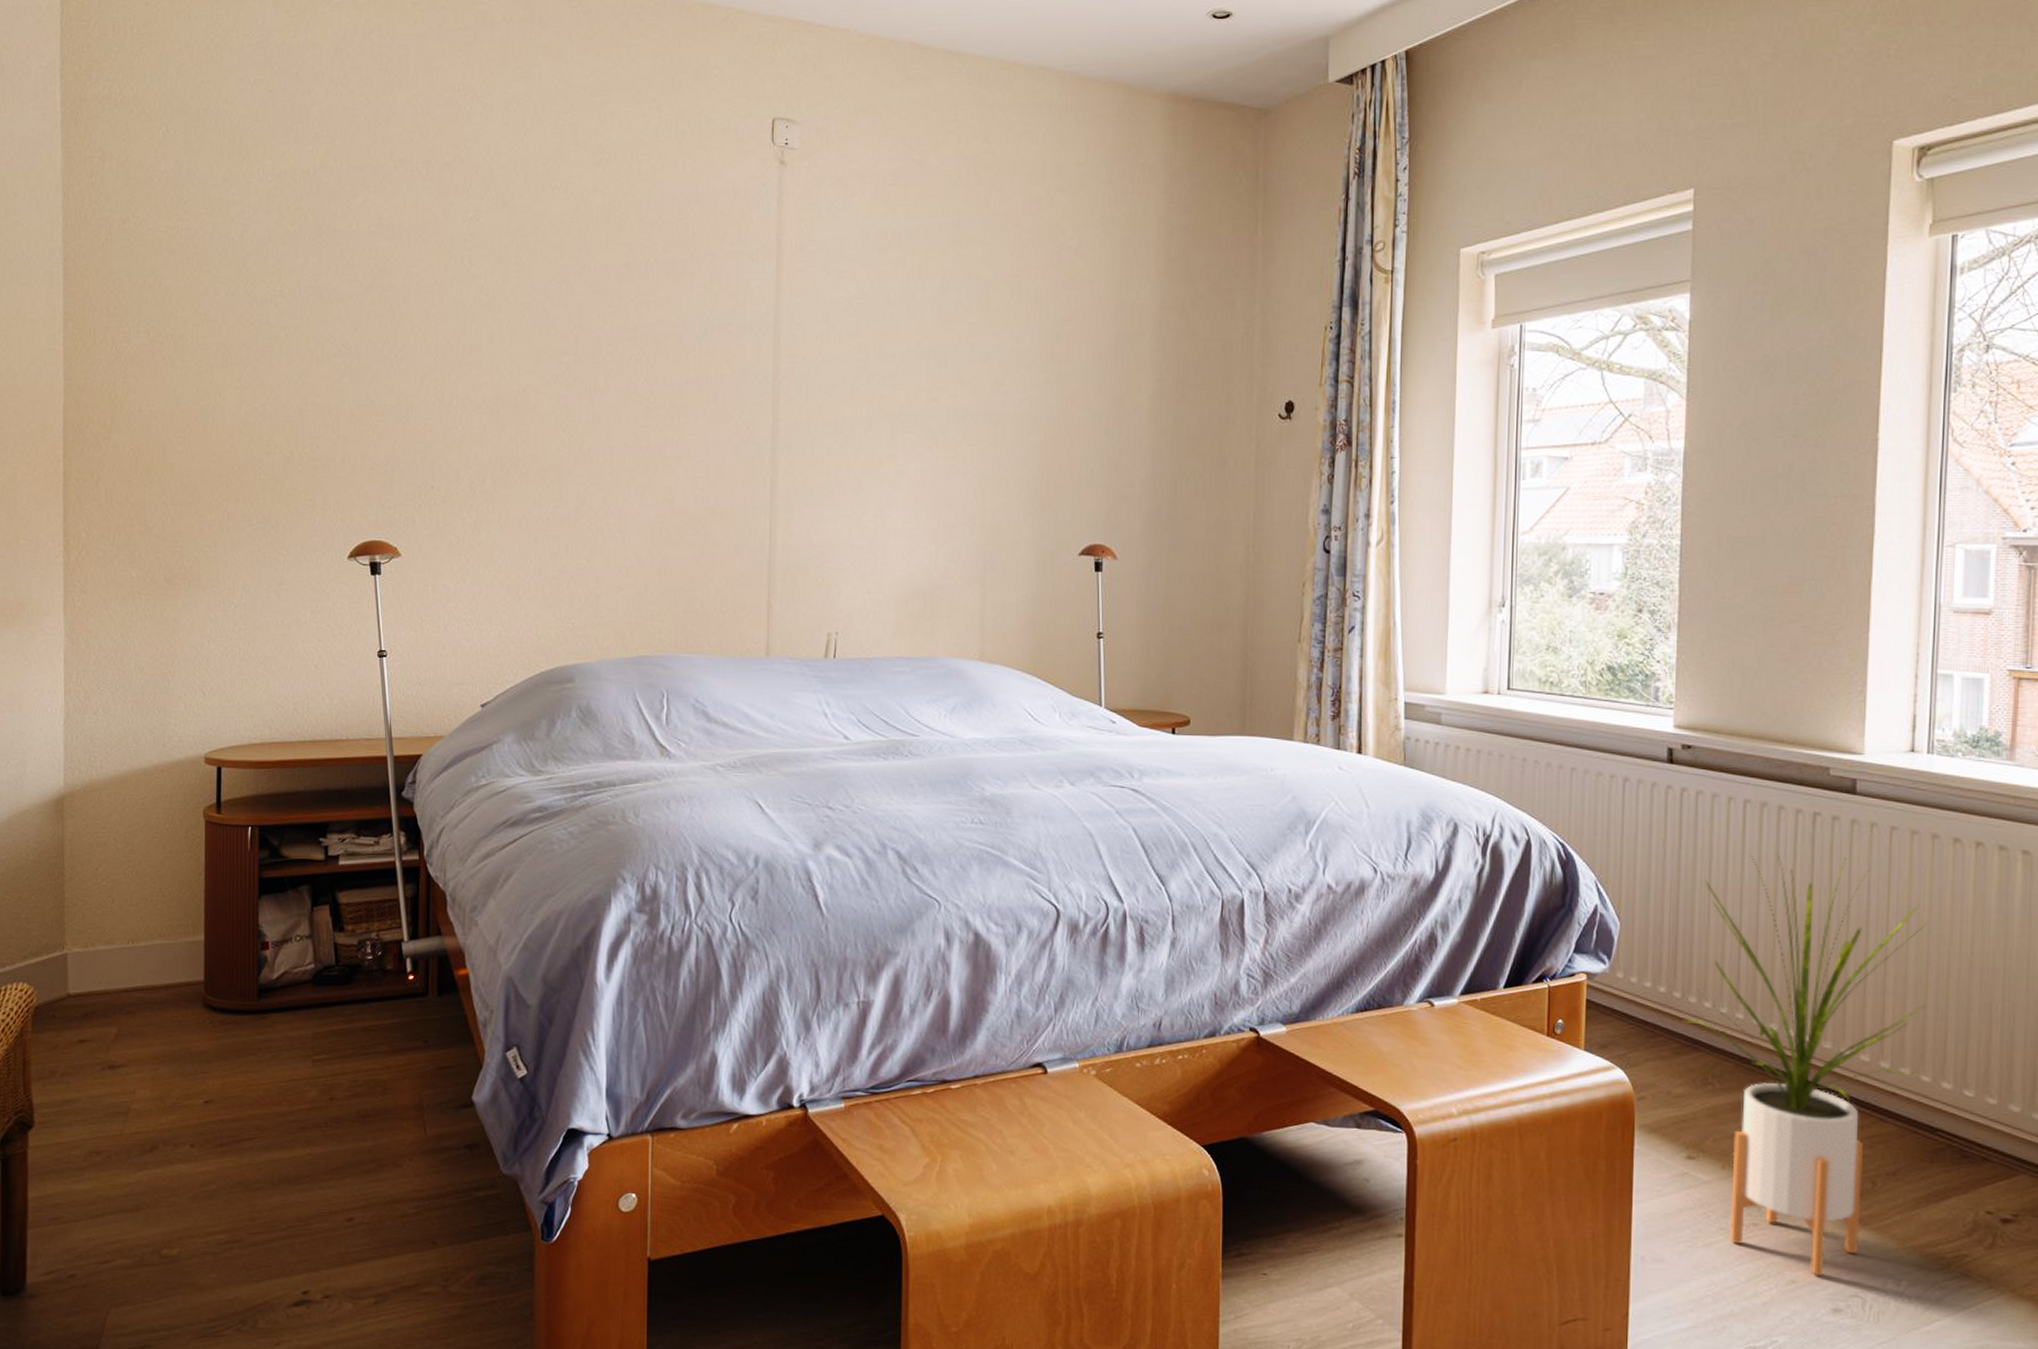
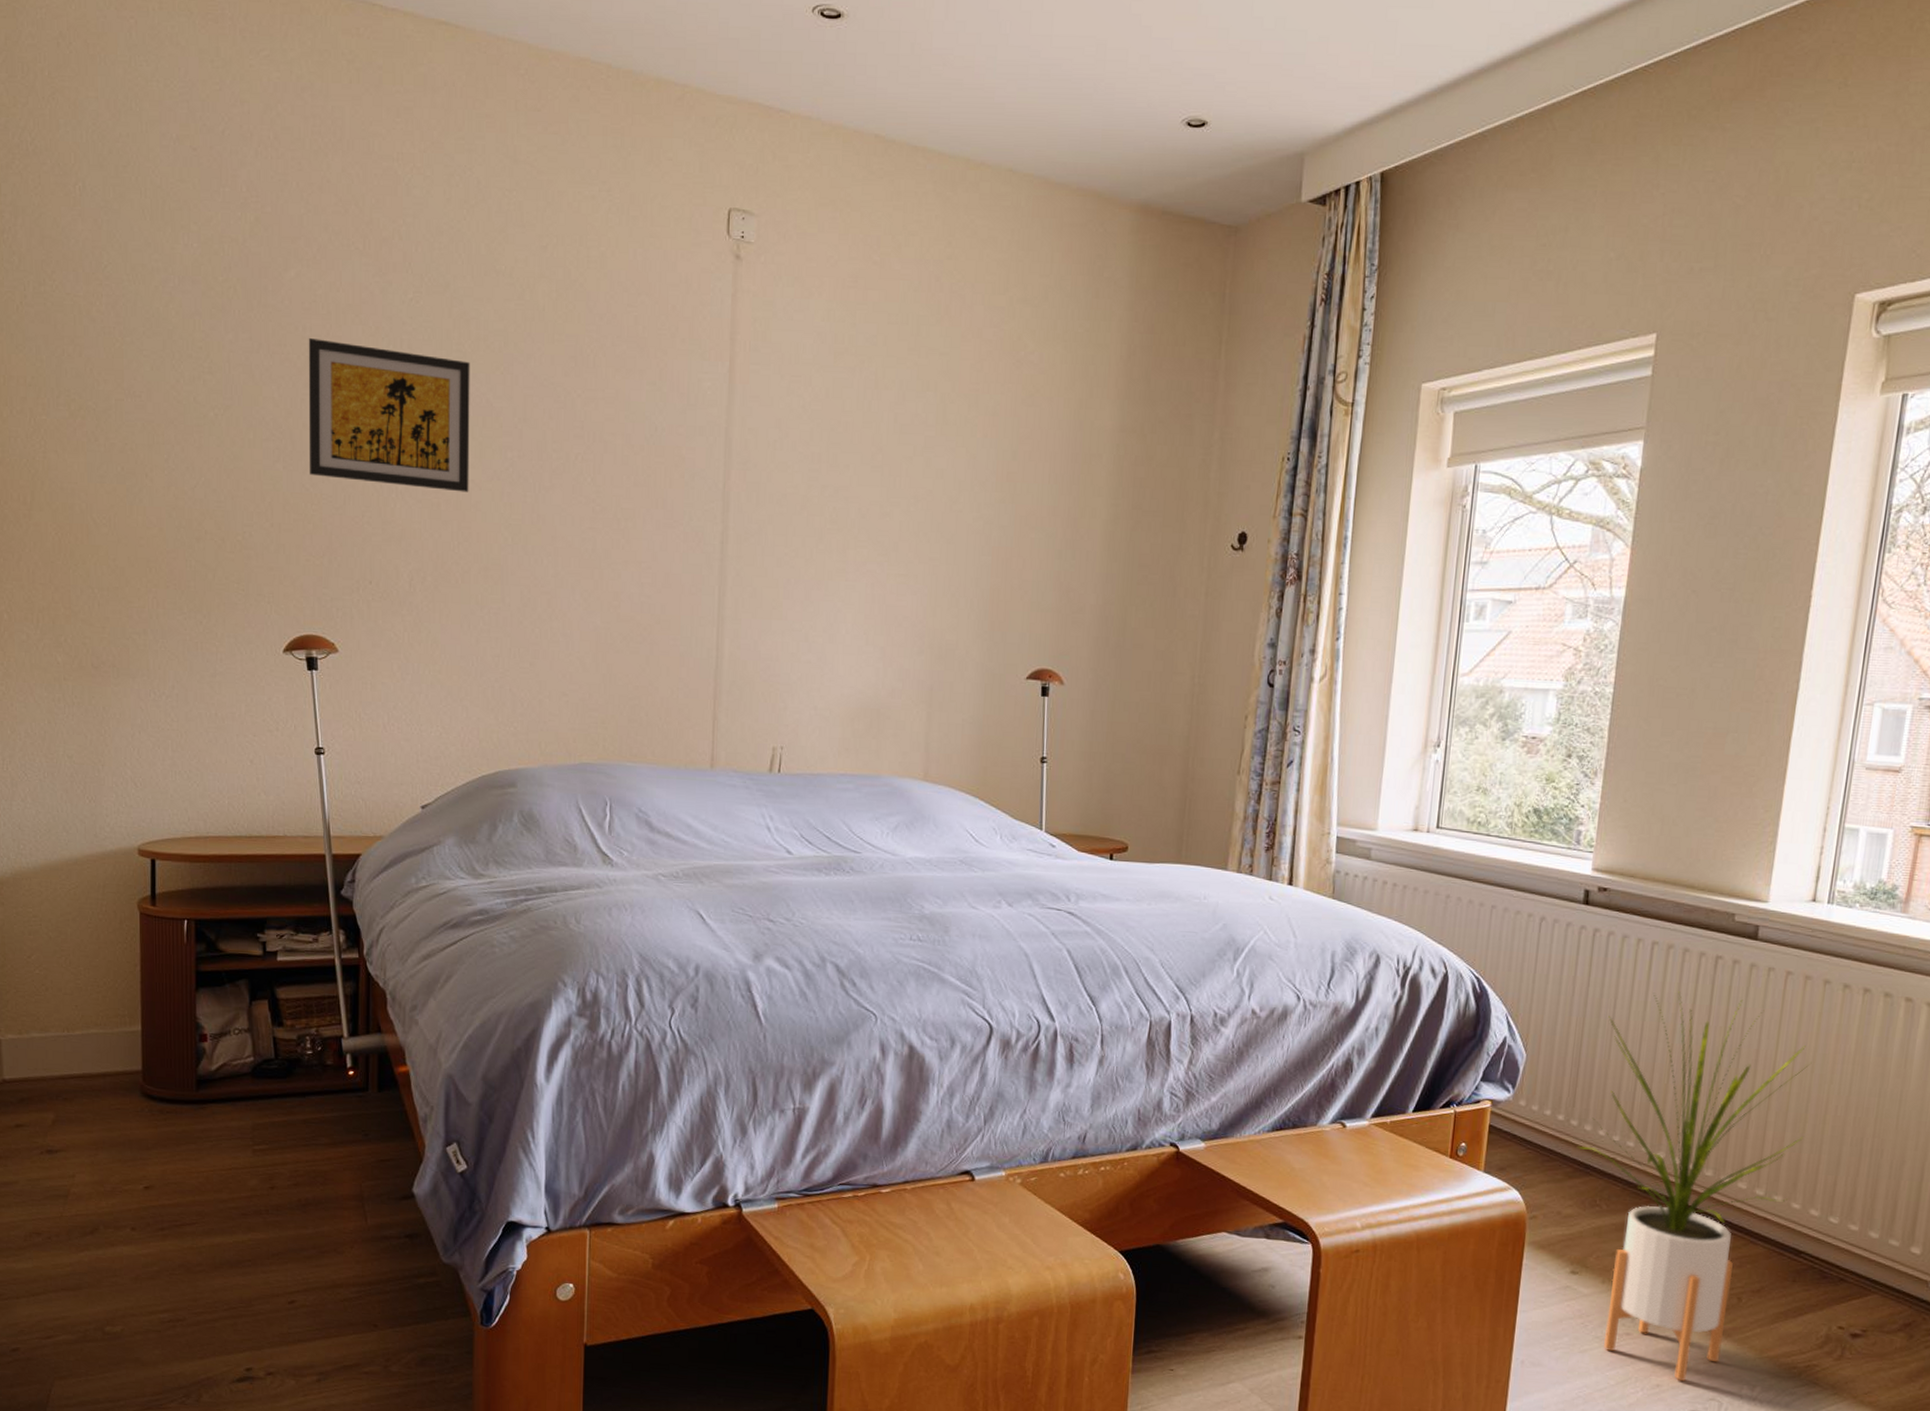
wall art: none [374,259,528,397] -> present [308,338,470,493]

